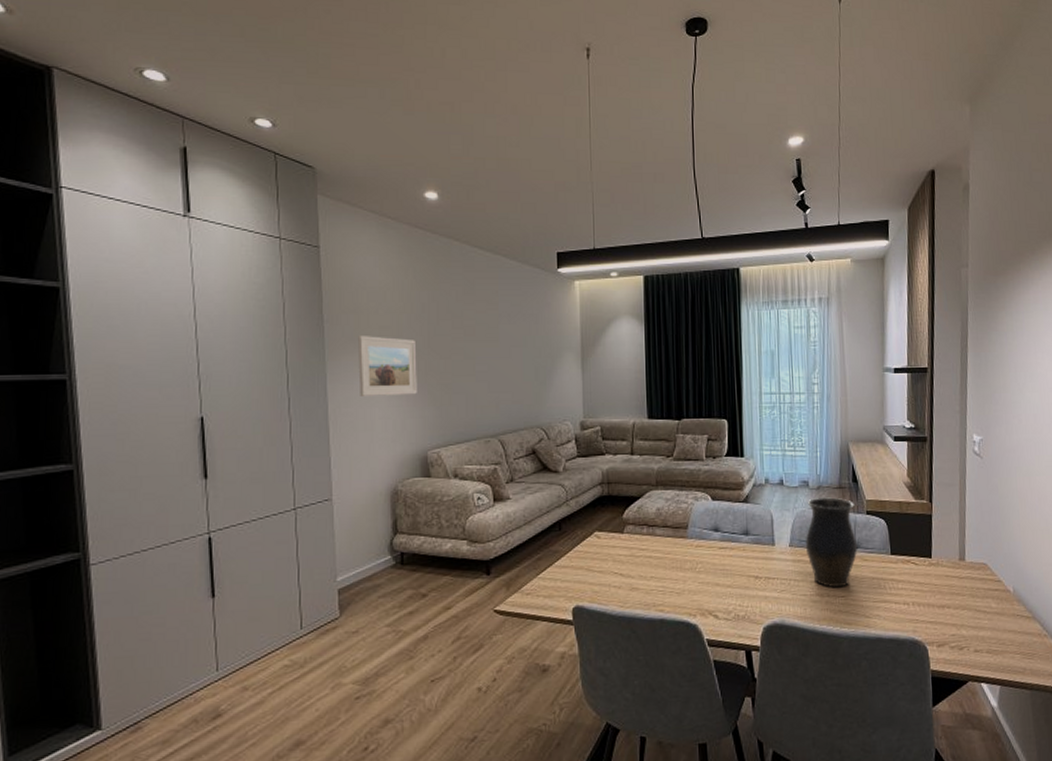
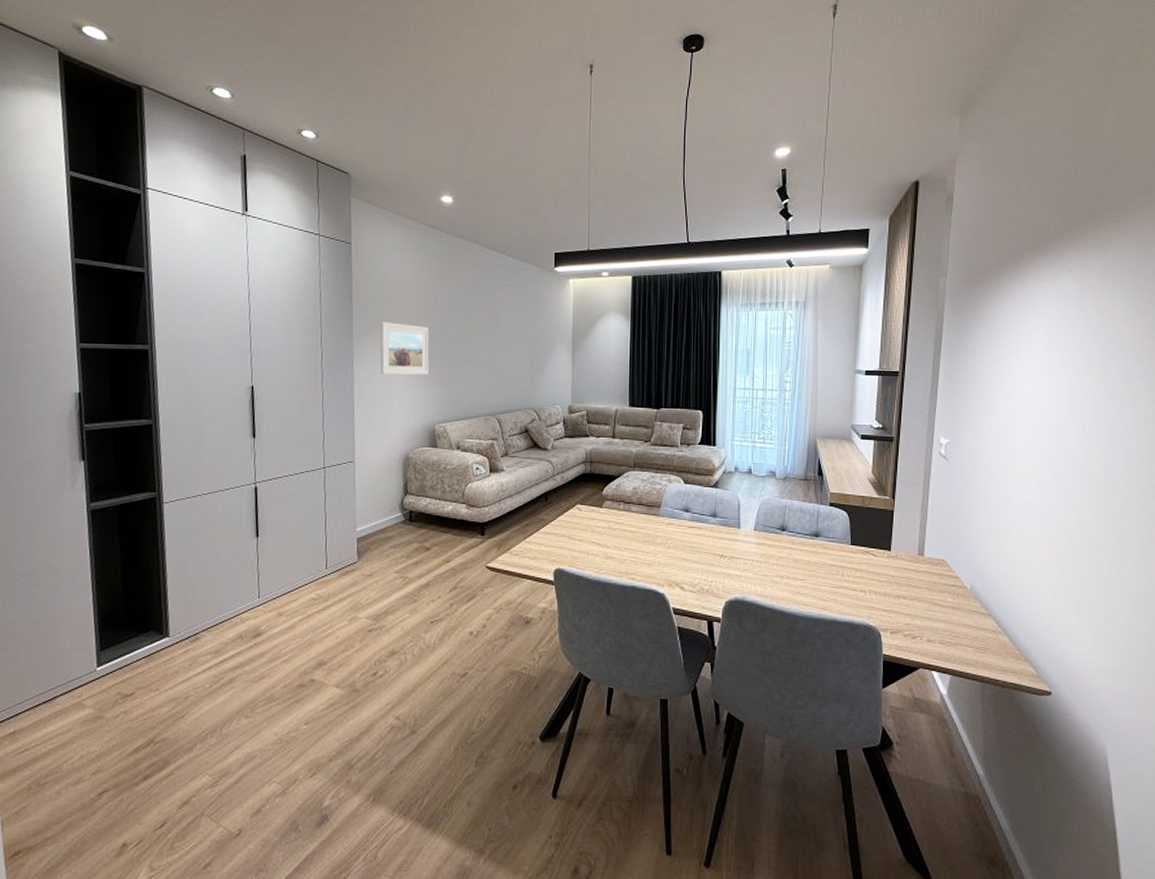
vase: present [805,497,858,588] -> none [769,487,819,572]

